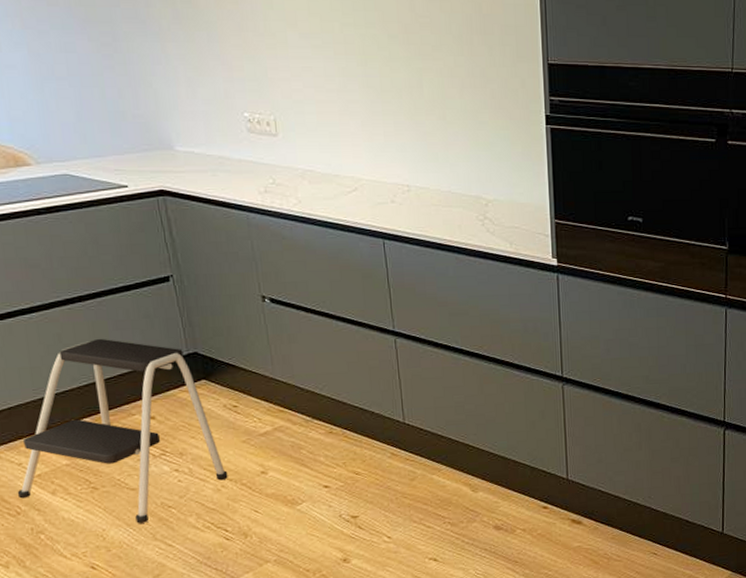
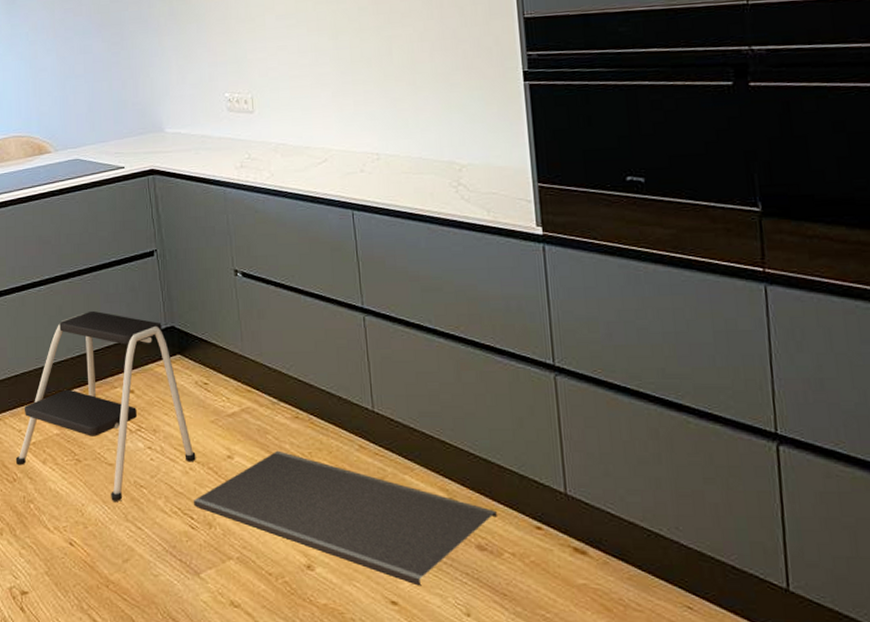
door mat: none [226,463,512,564] -> present [193,450,497,586]

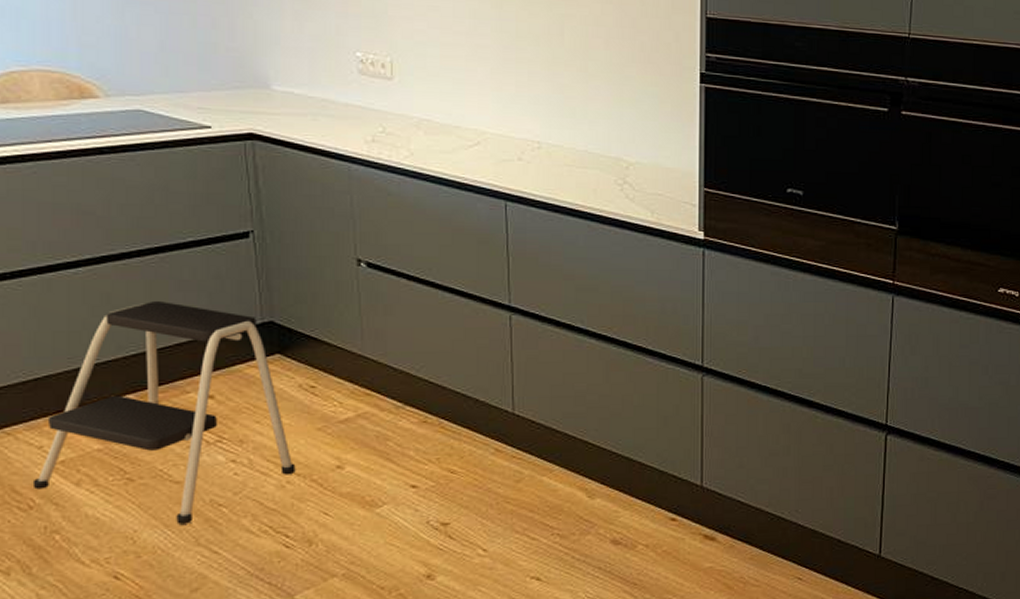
door mat: present [193,450,497,586] -> none [289,457,634,584]

